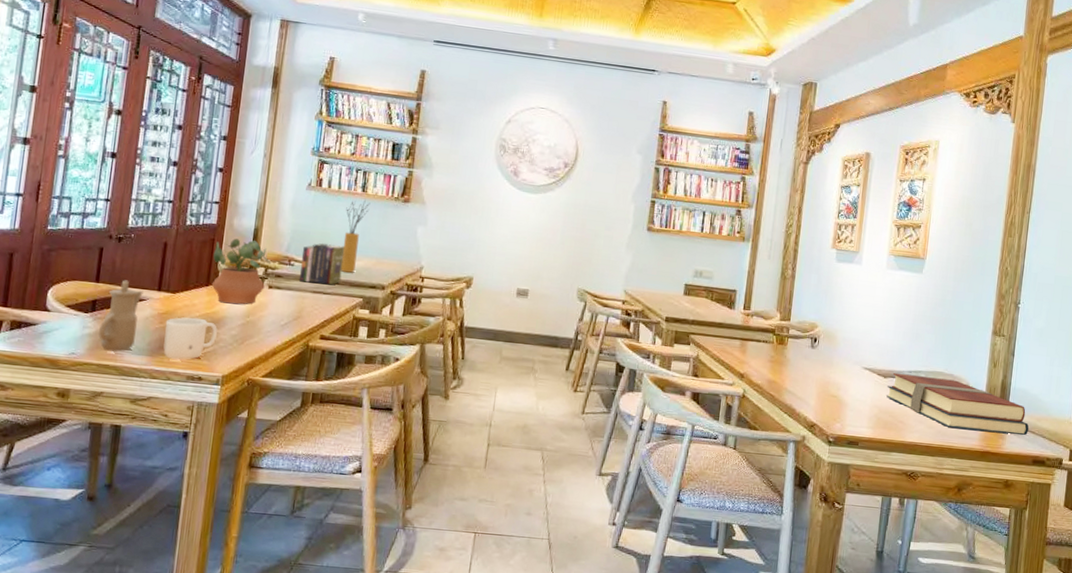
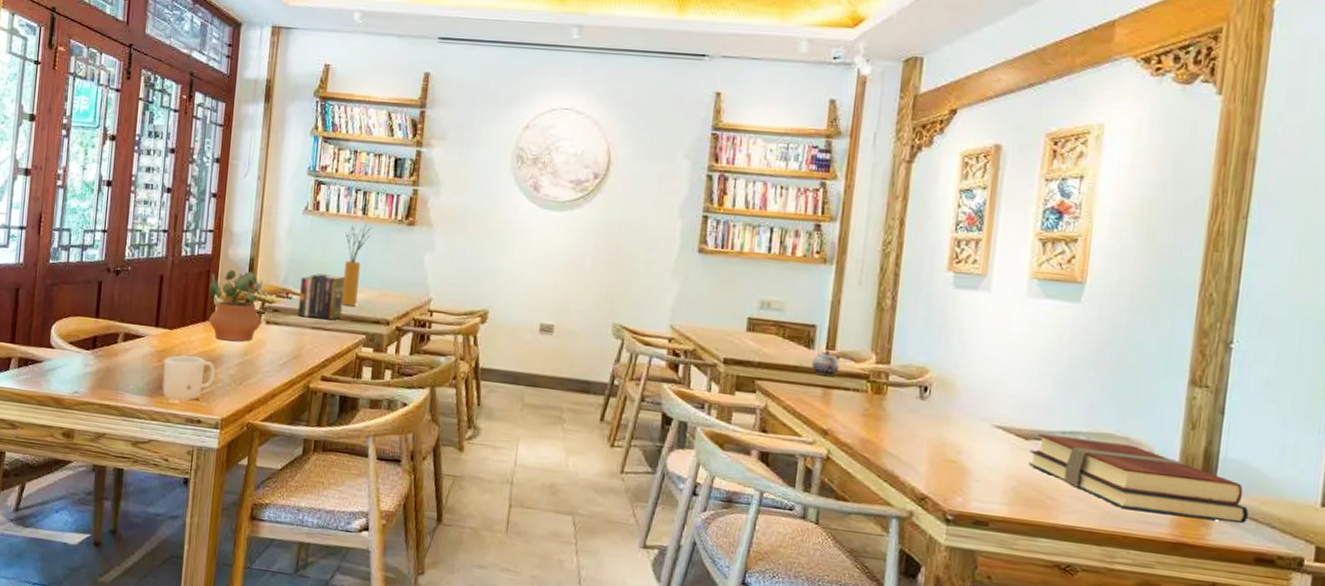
teapot: present [98,280,144,352] -> none [99,315,141,392]
teapot: none [732,310,754,332] -> present [811,350,840,377]

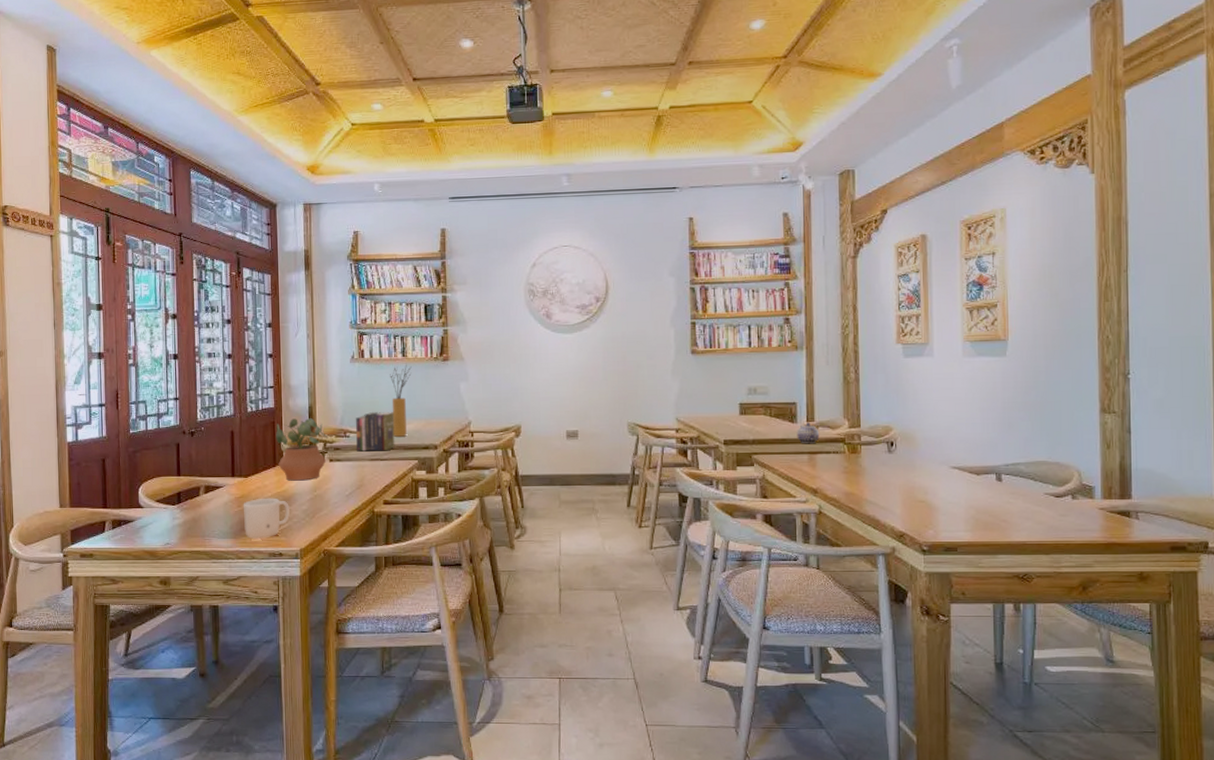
books: present [1027,434,1249,524] -> none [981,468,1161,522]

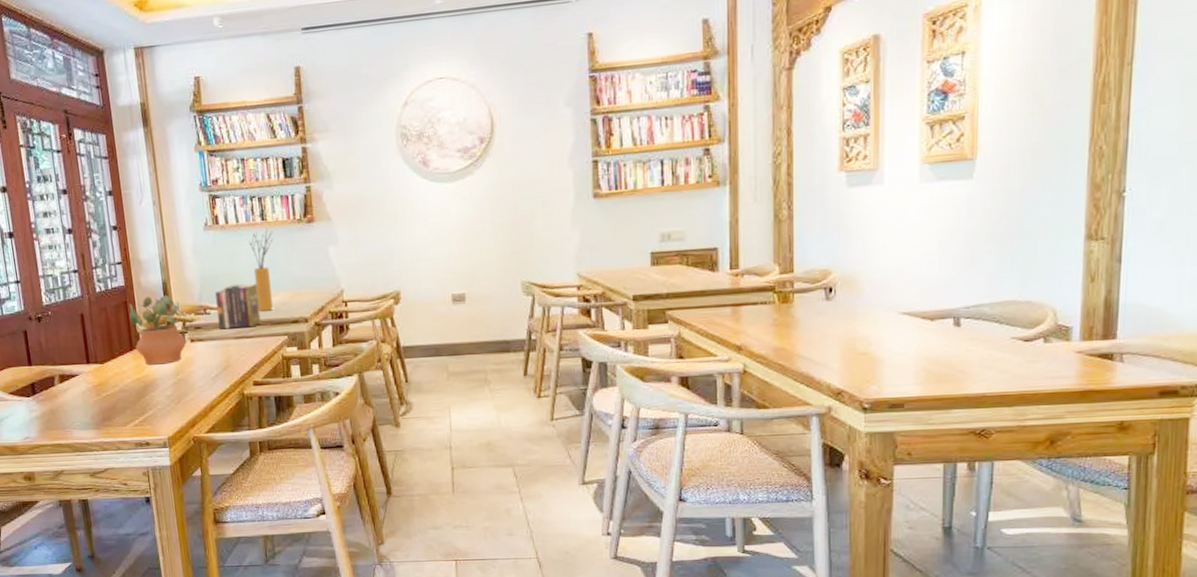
mug: present [243,498,291,539] -> none [102,384,154,429]
teapot: present [797,422,820,444] -> none [718,269,745,295]

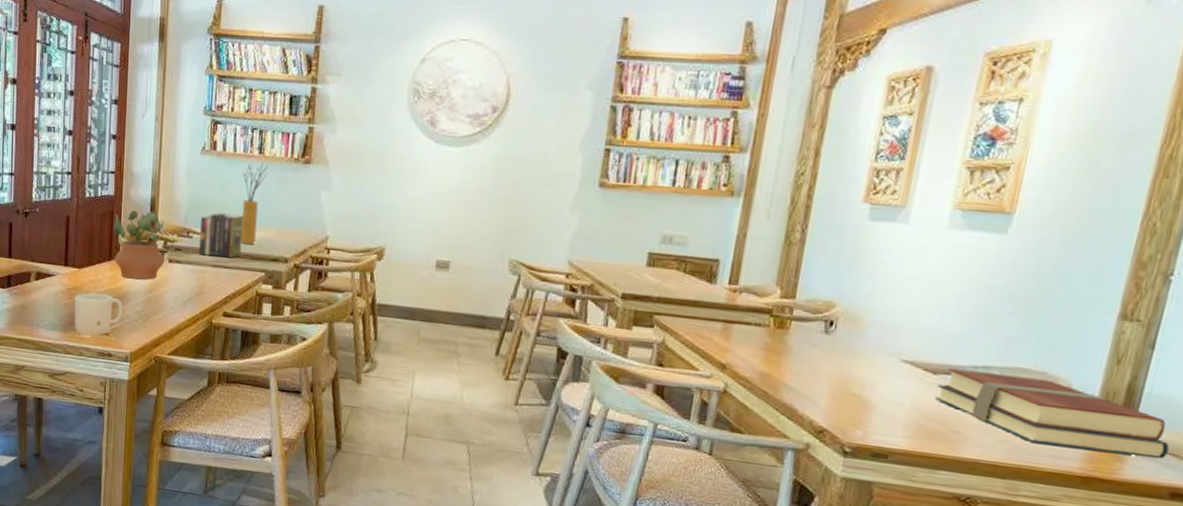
mug: none [102,384,154,429] -> present [74,293,123,336]
books: none [935,307,1152,369] -> present [934,369,1170,460]

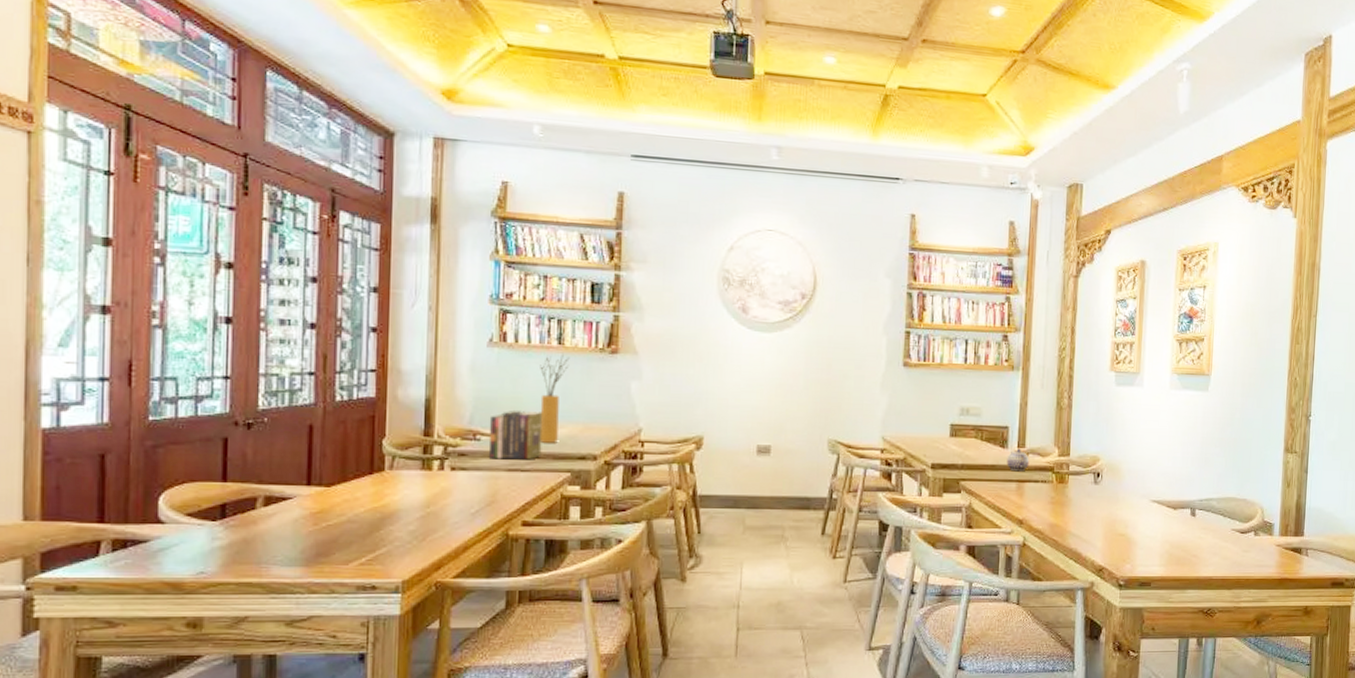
mug: present [74,293,123,336] -> none [321,514,391,567]
potted plant: present [114,210,170,280] -> none [376,412,451,494]
teapot: none [712,284,743,312] -> present [1006,448,1030,472]
books: present [934,369,1170,460] -> none [1176,504,1327,558]

